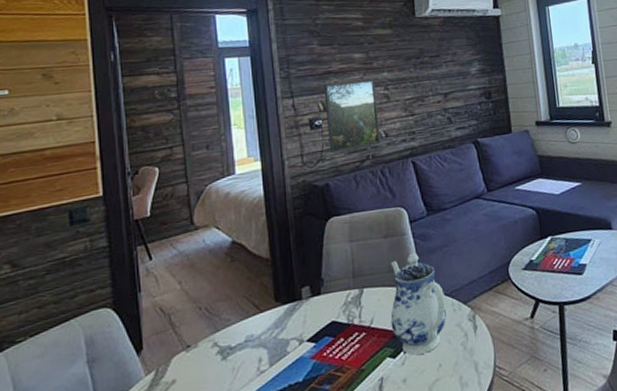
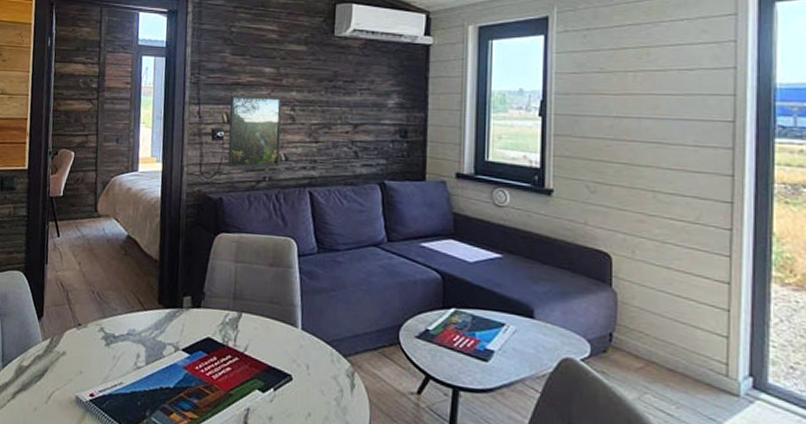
teapot: present [390,252,447,355] -> none [264,288,324,397]

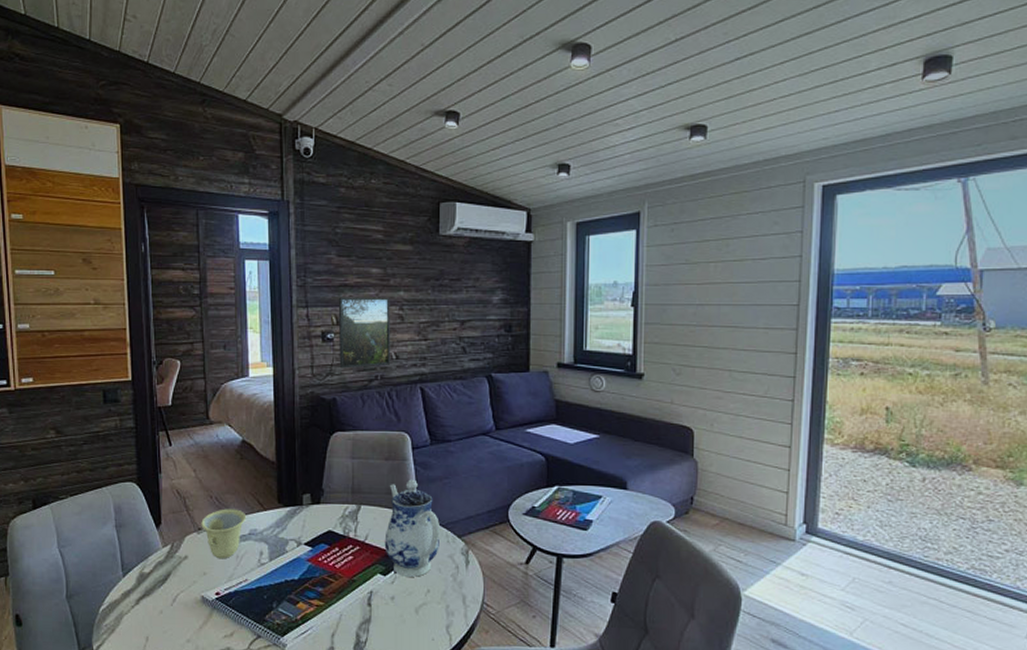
cup: none [81,305,126,359] -> present [201,508,247,559]
teapot: none [264,288,324,397] -> present [384,479,440,577]

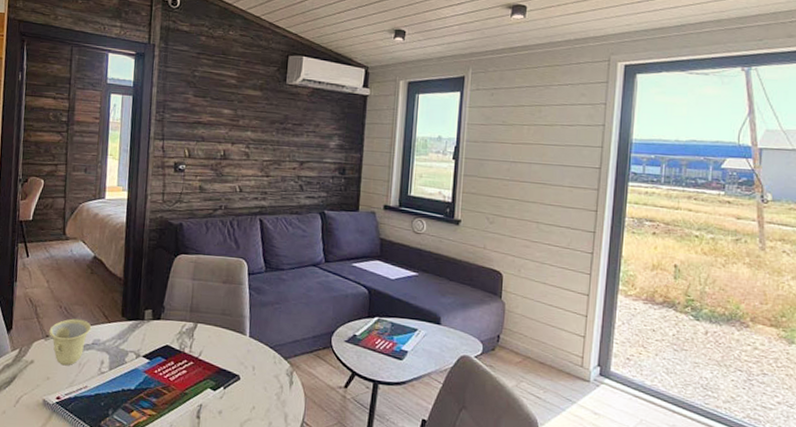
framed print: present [338,297,391,369] -> none [188,132,238,198]
teapot: present [384,479,440,577] -> none [216,302,268,394]

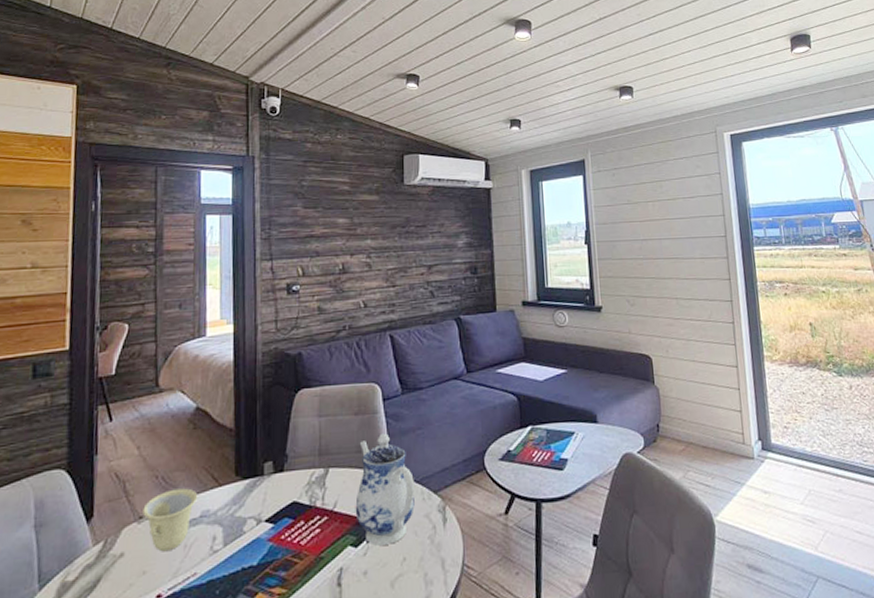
teapot: none [216,302,268,394] -> present [355,433,415,546]

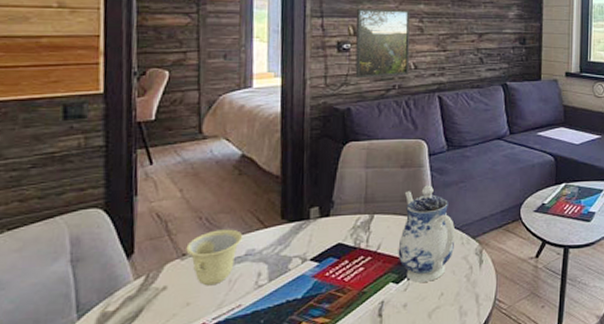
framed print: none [304,246,359,321] -> present [355,8,410,79]

